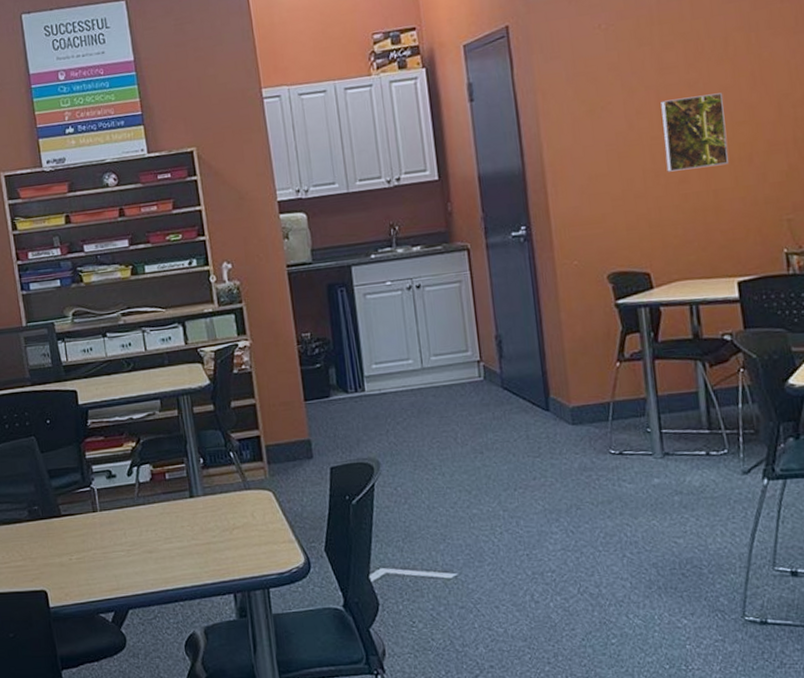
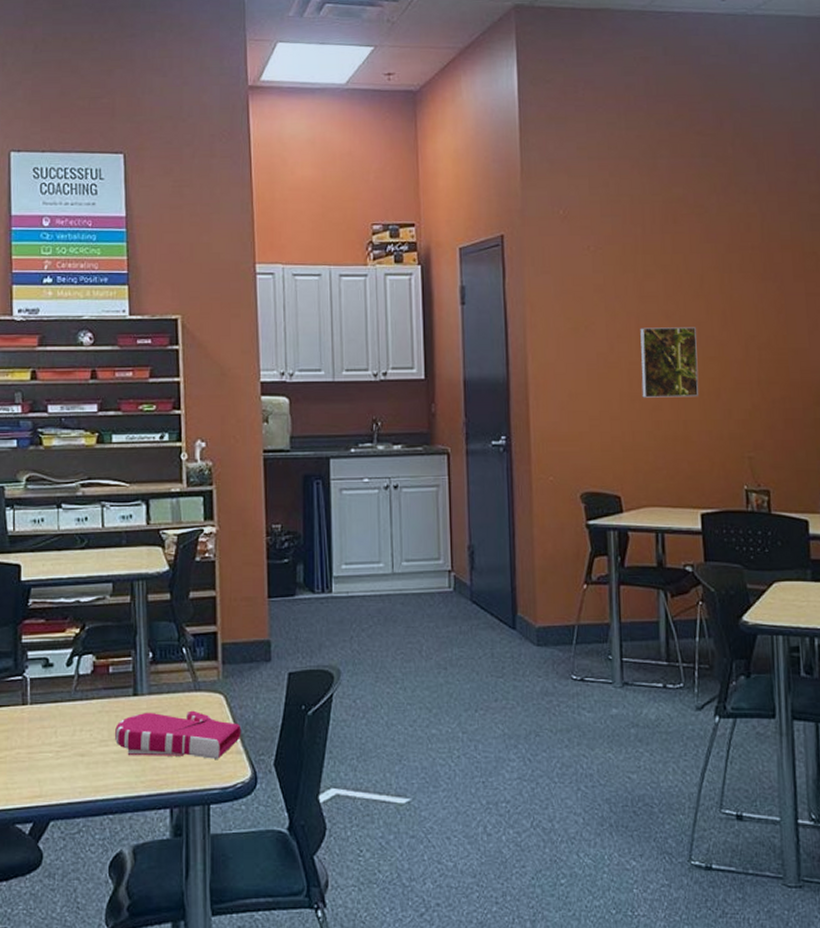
book: none [176,507,292,551] -> present [114,710,241,759]

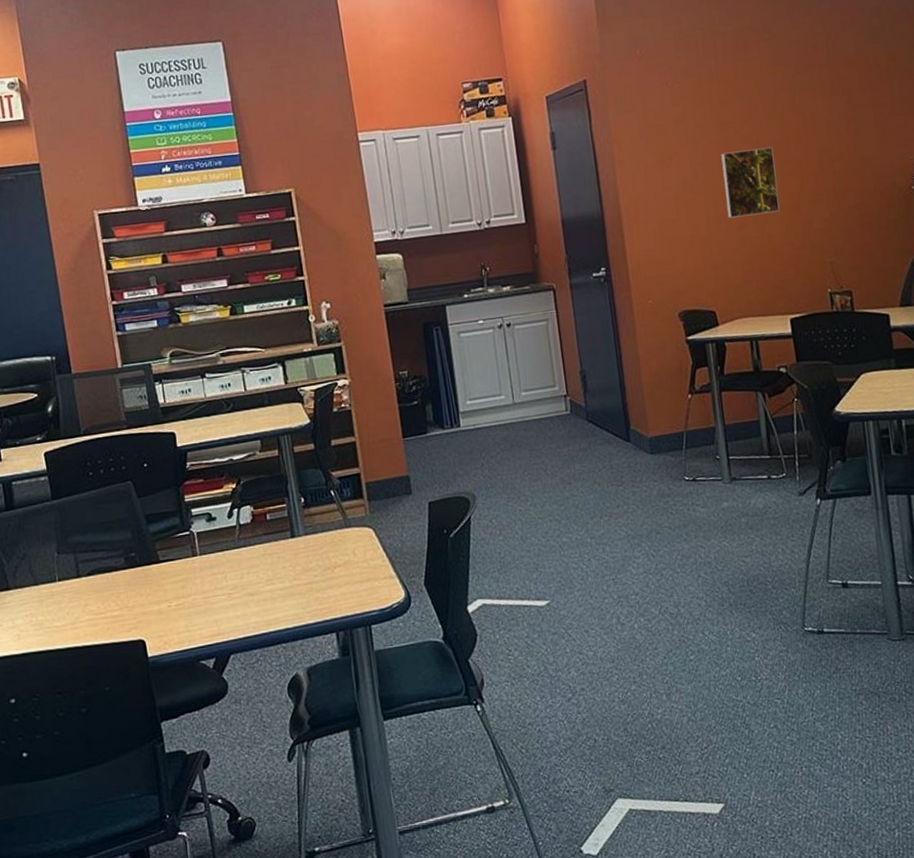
book: present [114,710,241,759] -> none [278,544,392,591]

